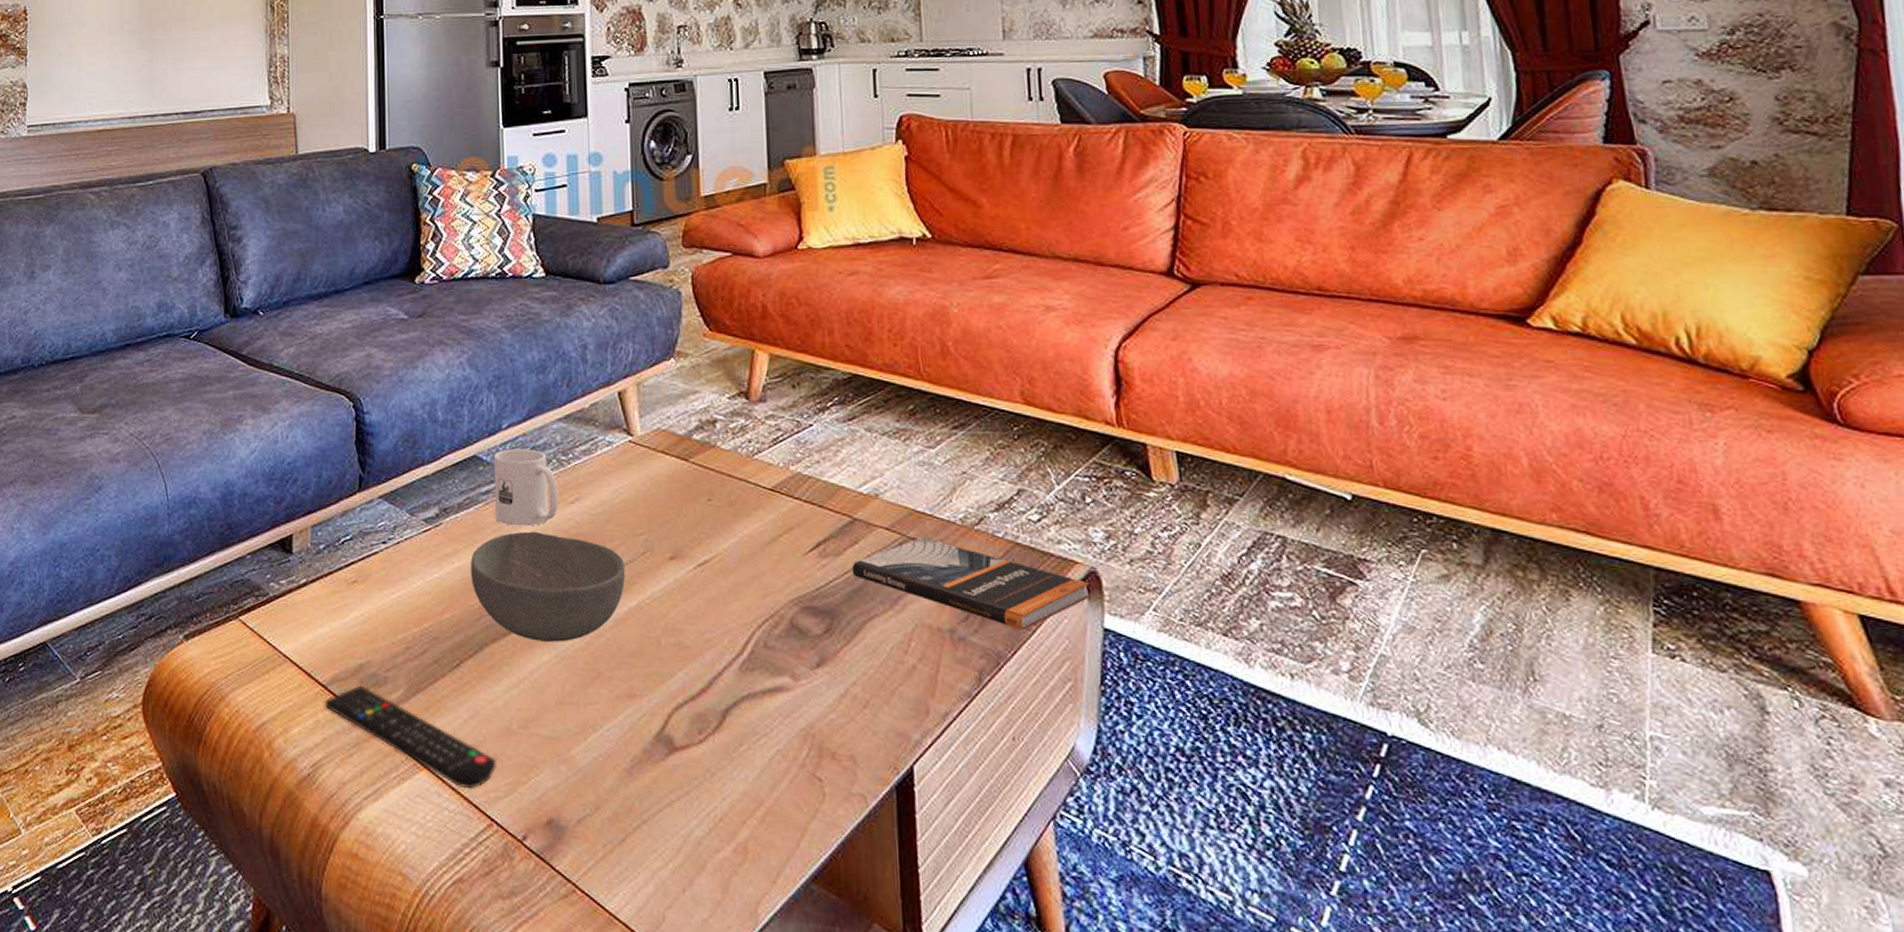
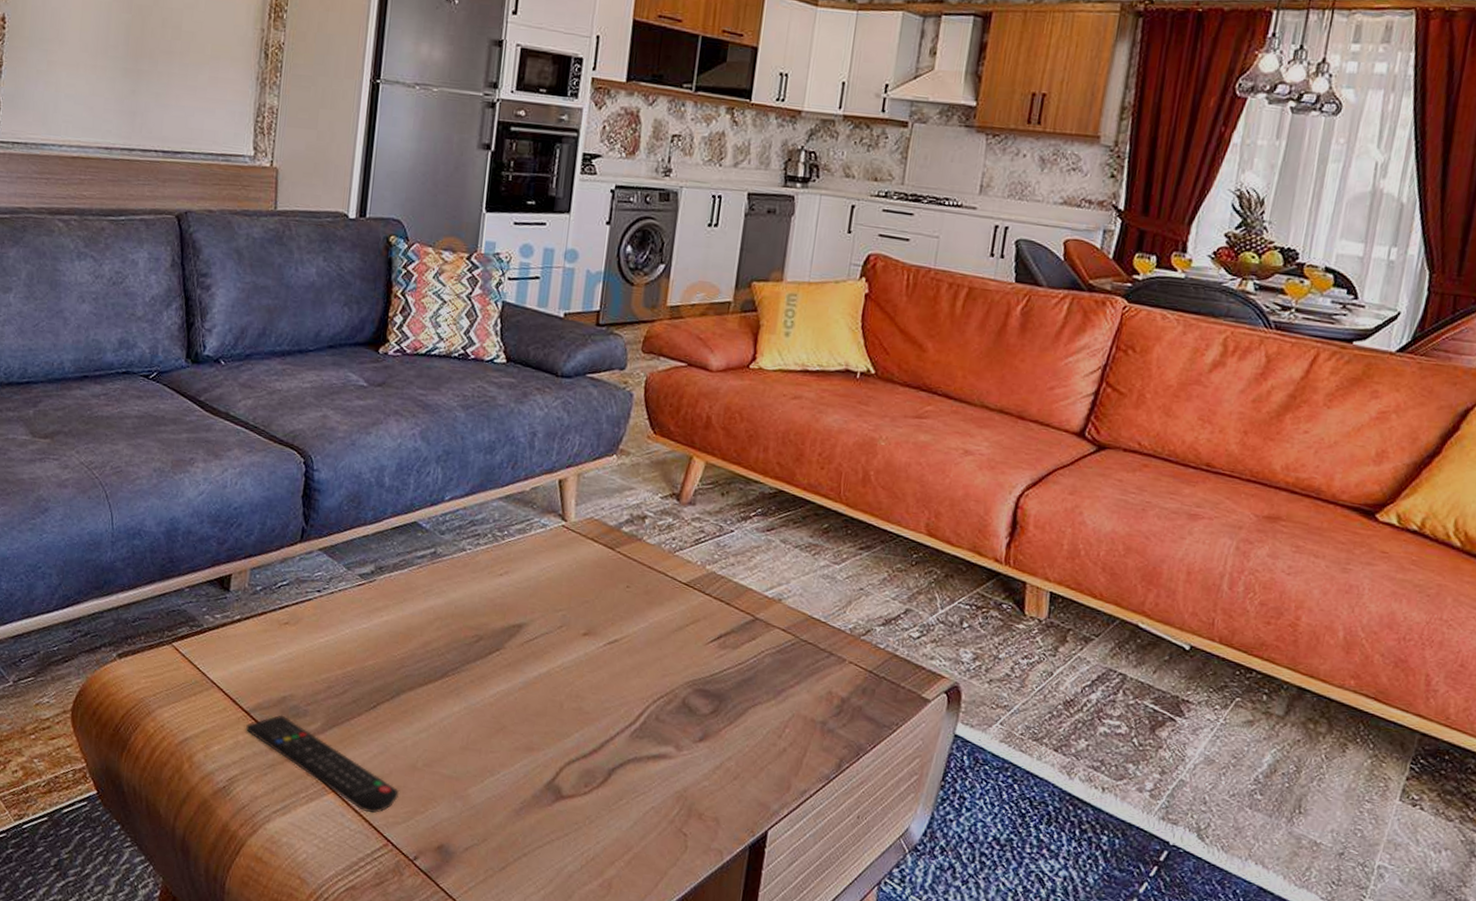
bowl: present [470,531,626,642] -> none [397,595,542,697]
mug: present [494,449,559,527] -> none [427,519,490,592]
book: present [852,536,1090,631] -> none [745,640,951,730]

